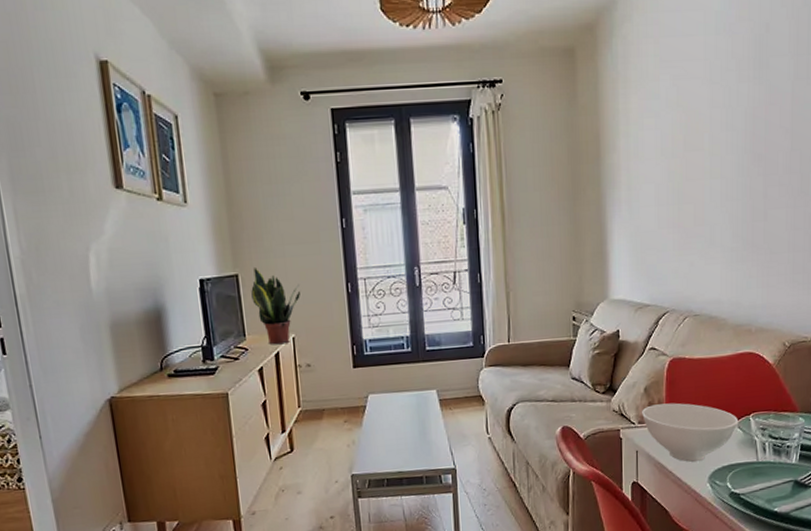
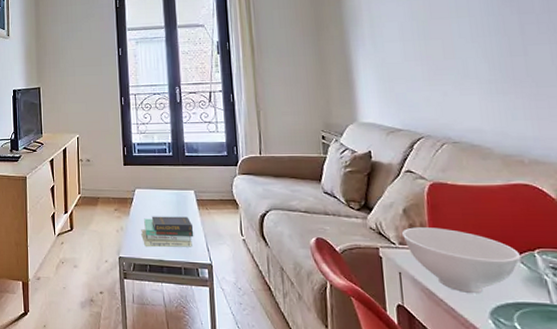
potted plant: present [251,268,300,345] -> none [49,83,85,142]
books: none [376,420,437,460] -> present [141,216,194,248]

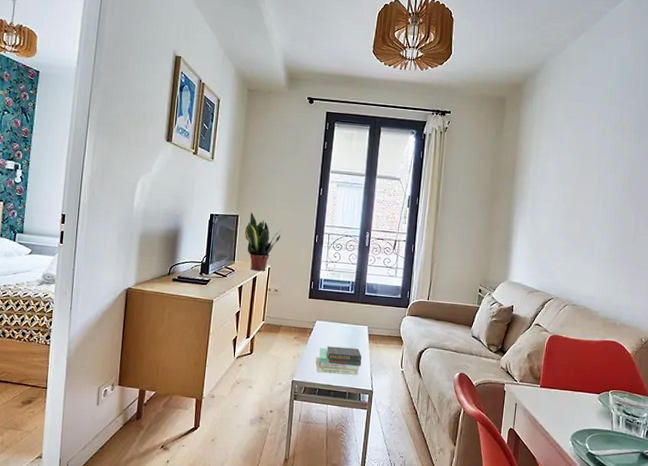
potted plant: none [49,83,85,142] -> present [245,212,281,272]
bowl: present [401,227,521,294] -> none [523,369,600,422]

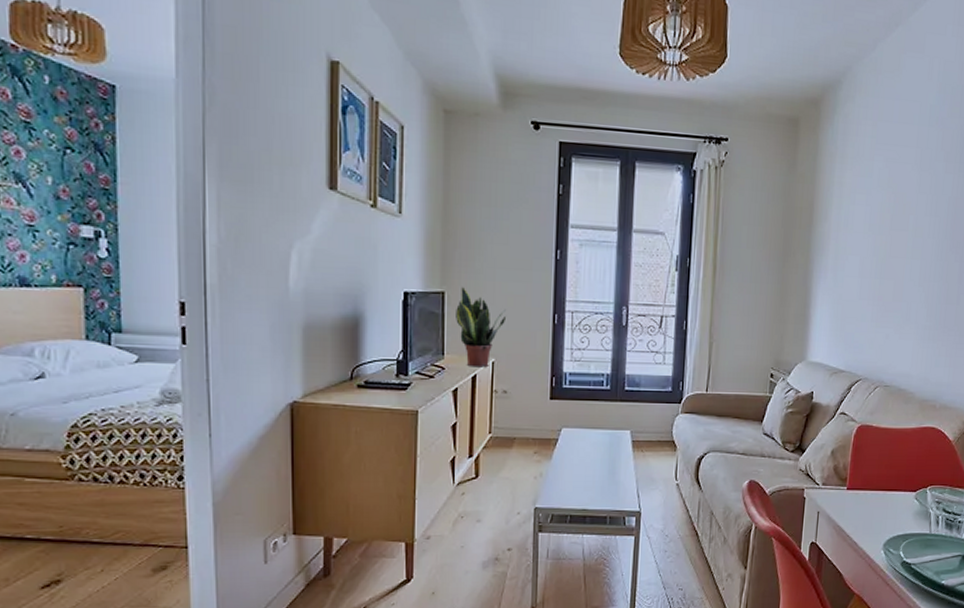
books: present [315,346,362,375] -> none [564,460,625,496]

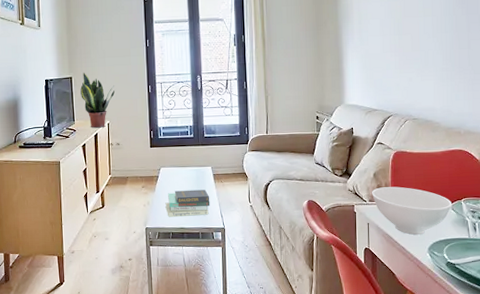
books: none [564,460,625,496] -> present [165,189,210,218]
bowl: none [826,468,917,529] -> present [371,186,453,236]

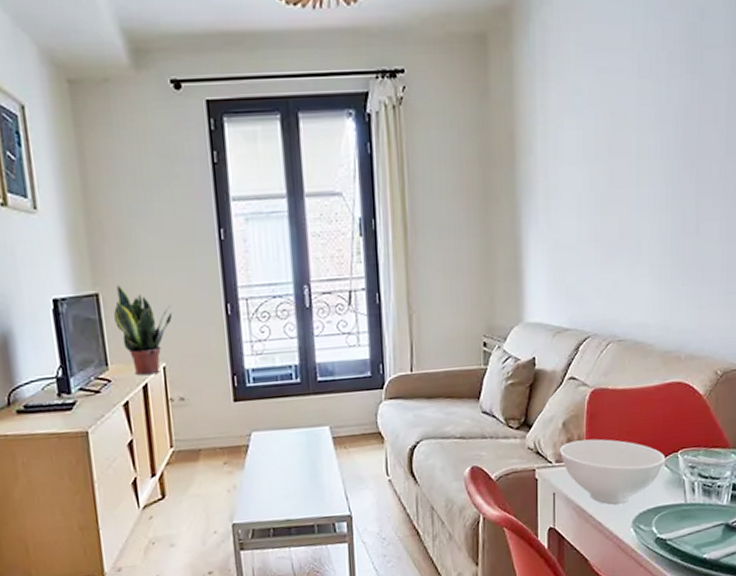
books: present [165,189,210,218] -> none [261,460,330,507]

